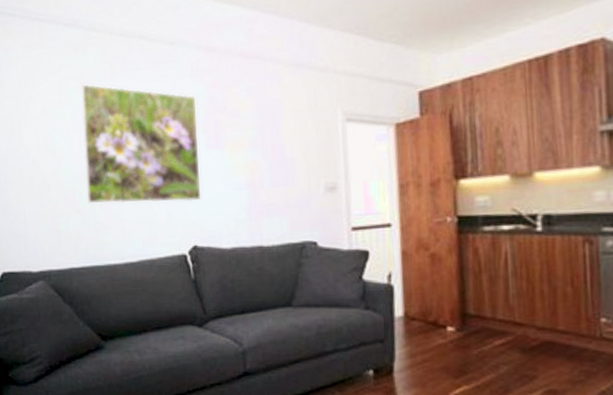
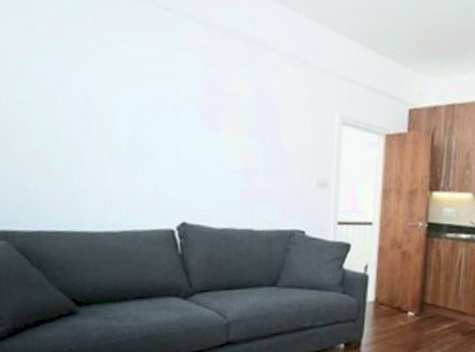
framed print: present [81,83,202,204] -> none [56,31,193,179]

